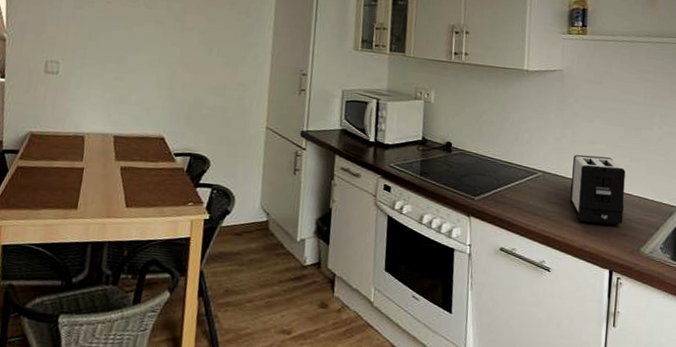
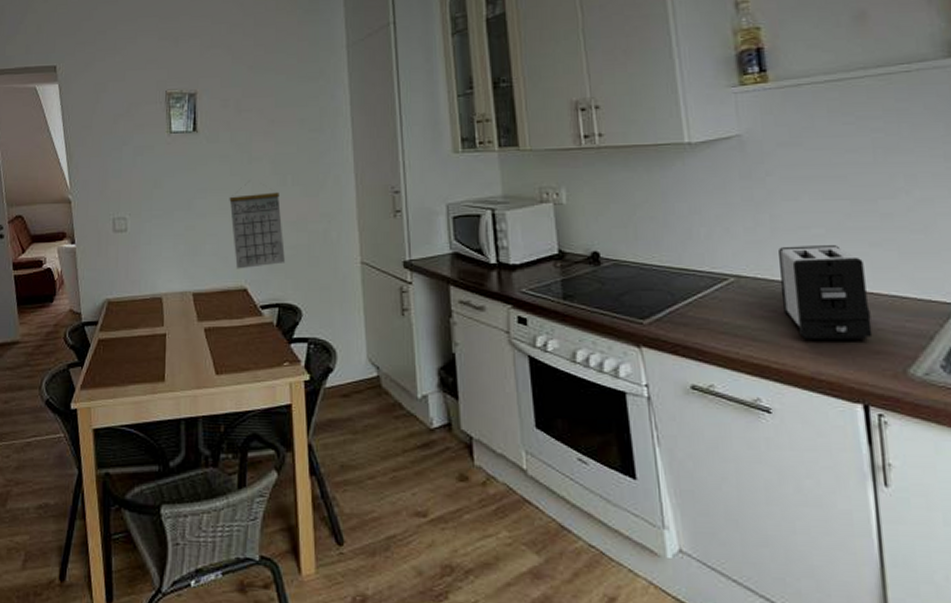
calendar: none [157,49,205,121] -> present [229,184,285,269]

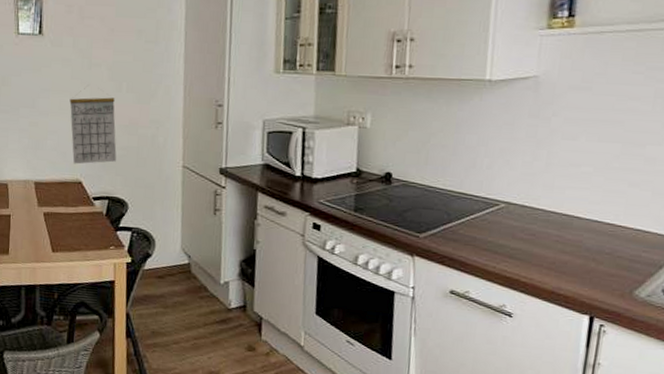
toaster: present [779,245,873,340] -> none [541,180,620,264]

